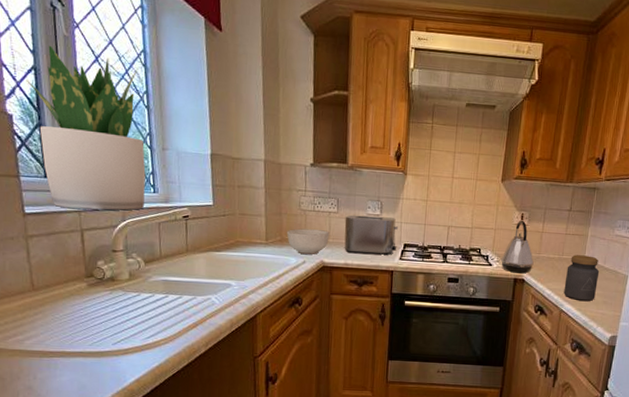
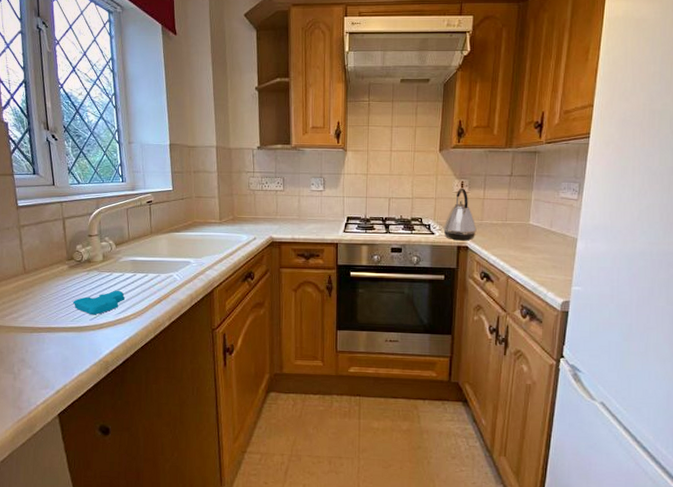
planter: present [26,45,146,211] -> none [18,61,115,201]
sponge: none [92,312,154,339] -> present [73,290,125,315]
bowl: present [286,228,330,255] -> none [238,207,277,232]
toaster: present [344,215,399,255] -> none [290,192,341,228]
jar: present [564,255,600,302] -> none [510,219,546,267]

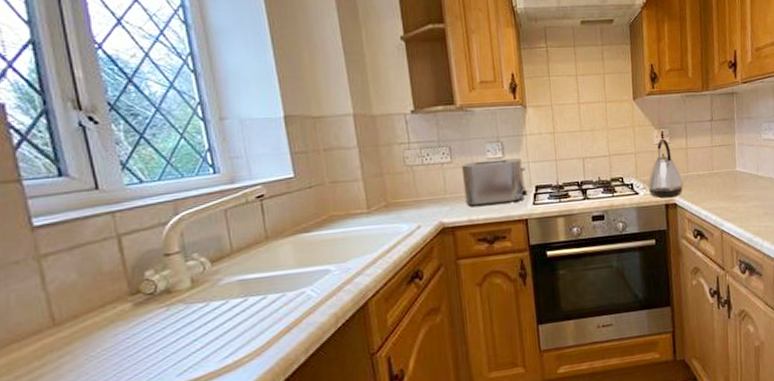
sponge: present [73,290,125,315] -> none [145,325,232,369]
toaster: none [290,192,341,228] -> present [461,158,527,208]

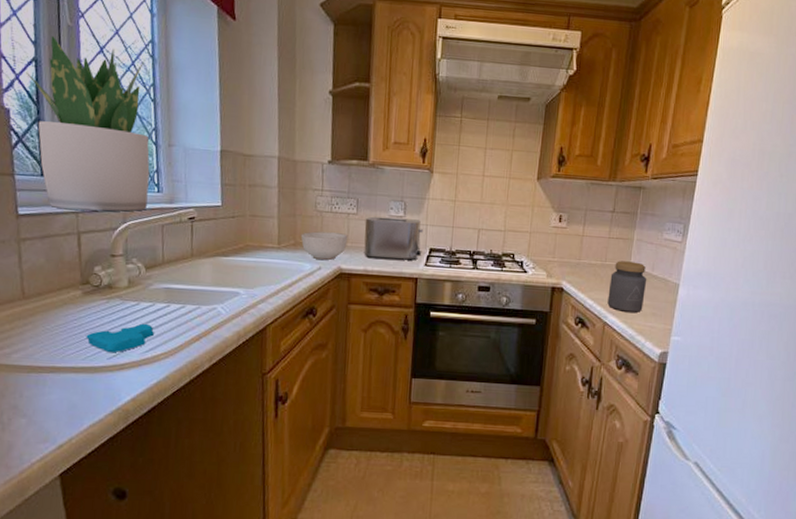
planter: none [21,12,202,211] -> present [25,36,150,212]
sponge: none [145,325,232,369] -> present [86,323,154,353]
bowl: none [392,185,446,218] -> present [300,231,348,260]
kettle: present [646,138,684,198] -> none [536,222,574,282]
jar: none [719,166,755,217] -> present [607,261,647,313]

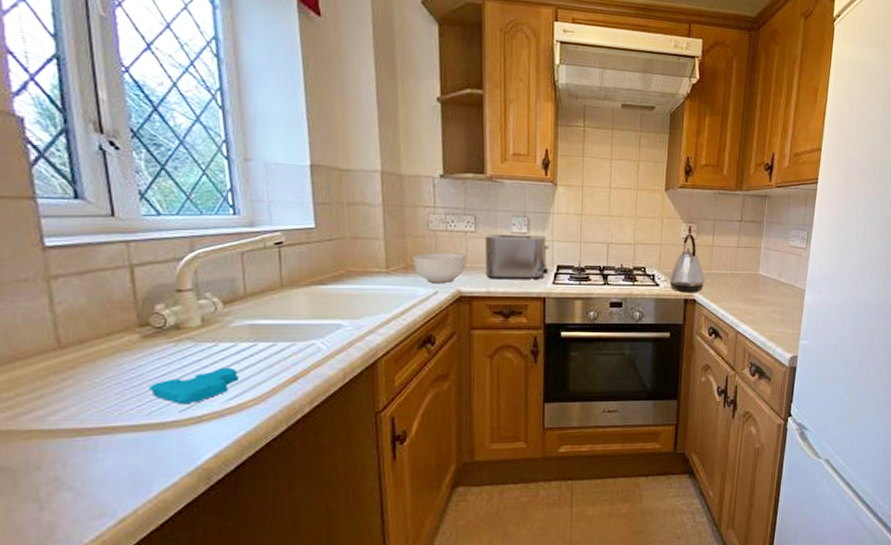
planter: present [25,36,150,212] -> none [44,28,222,239]
kettle: none [536,222,574,282] -> present [668,233,705,293]
jar: present [607,261,647,313] -> none [739,269,776,320]

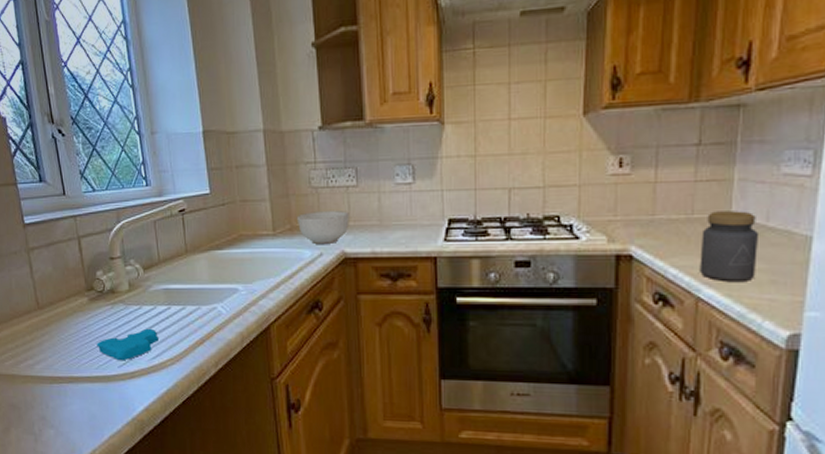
toaster: present [484,234,550,280] -> none [367,185,439,238]
kettle: present [668,233,705,293] -> none [591,167,645,247]
jar: none [739,269,776,320] -> present [700,211,760,283]

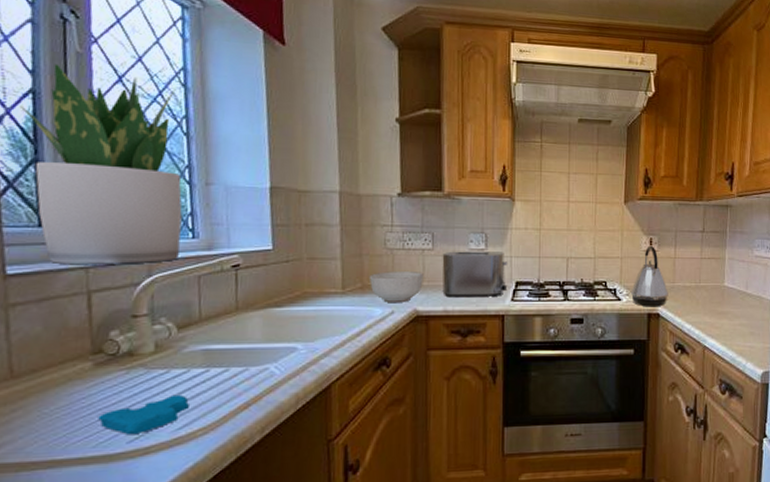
planter: none [15,34,138,214] -> present [19,64,183,265]
toaster: none [367,185,439,238] -> present [442,251,508,298]
kettle: none [591,167,645,247] -> present [630,245,668,307]
jar: present [700,211,760,283] -> none [705,281,742,334]

